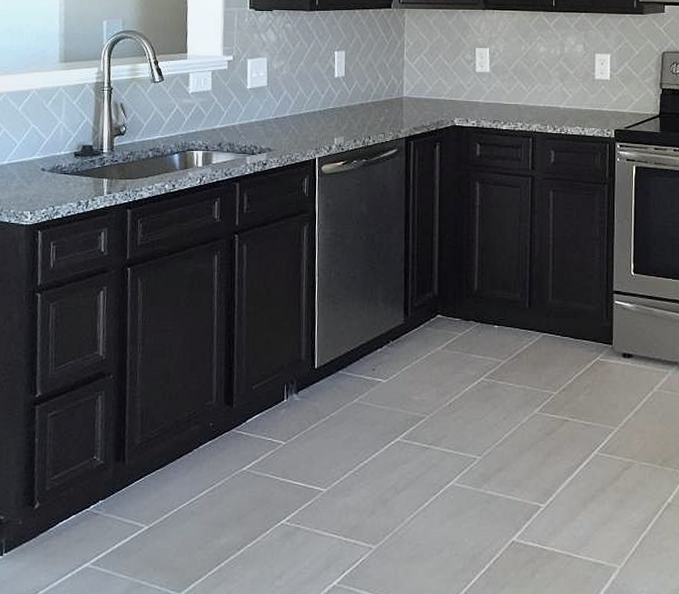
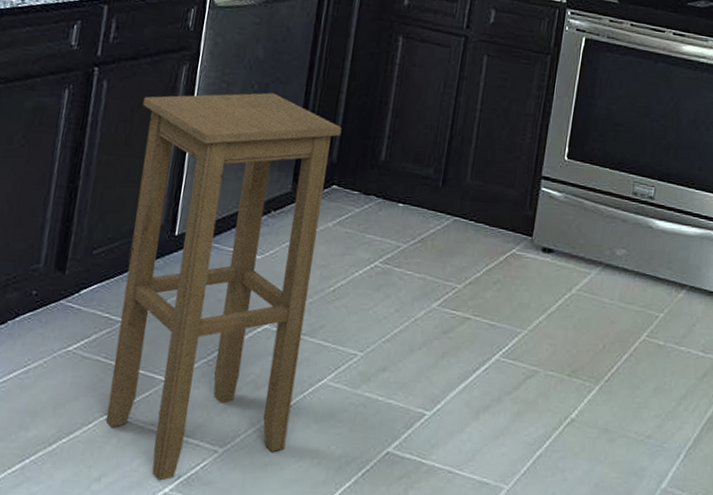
stool: none [276,241,439,576] -> present [105,92,342,481]

